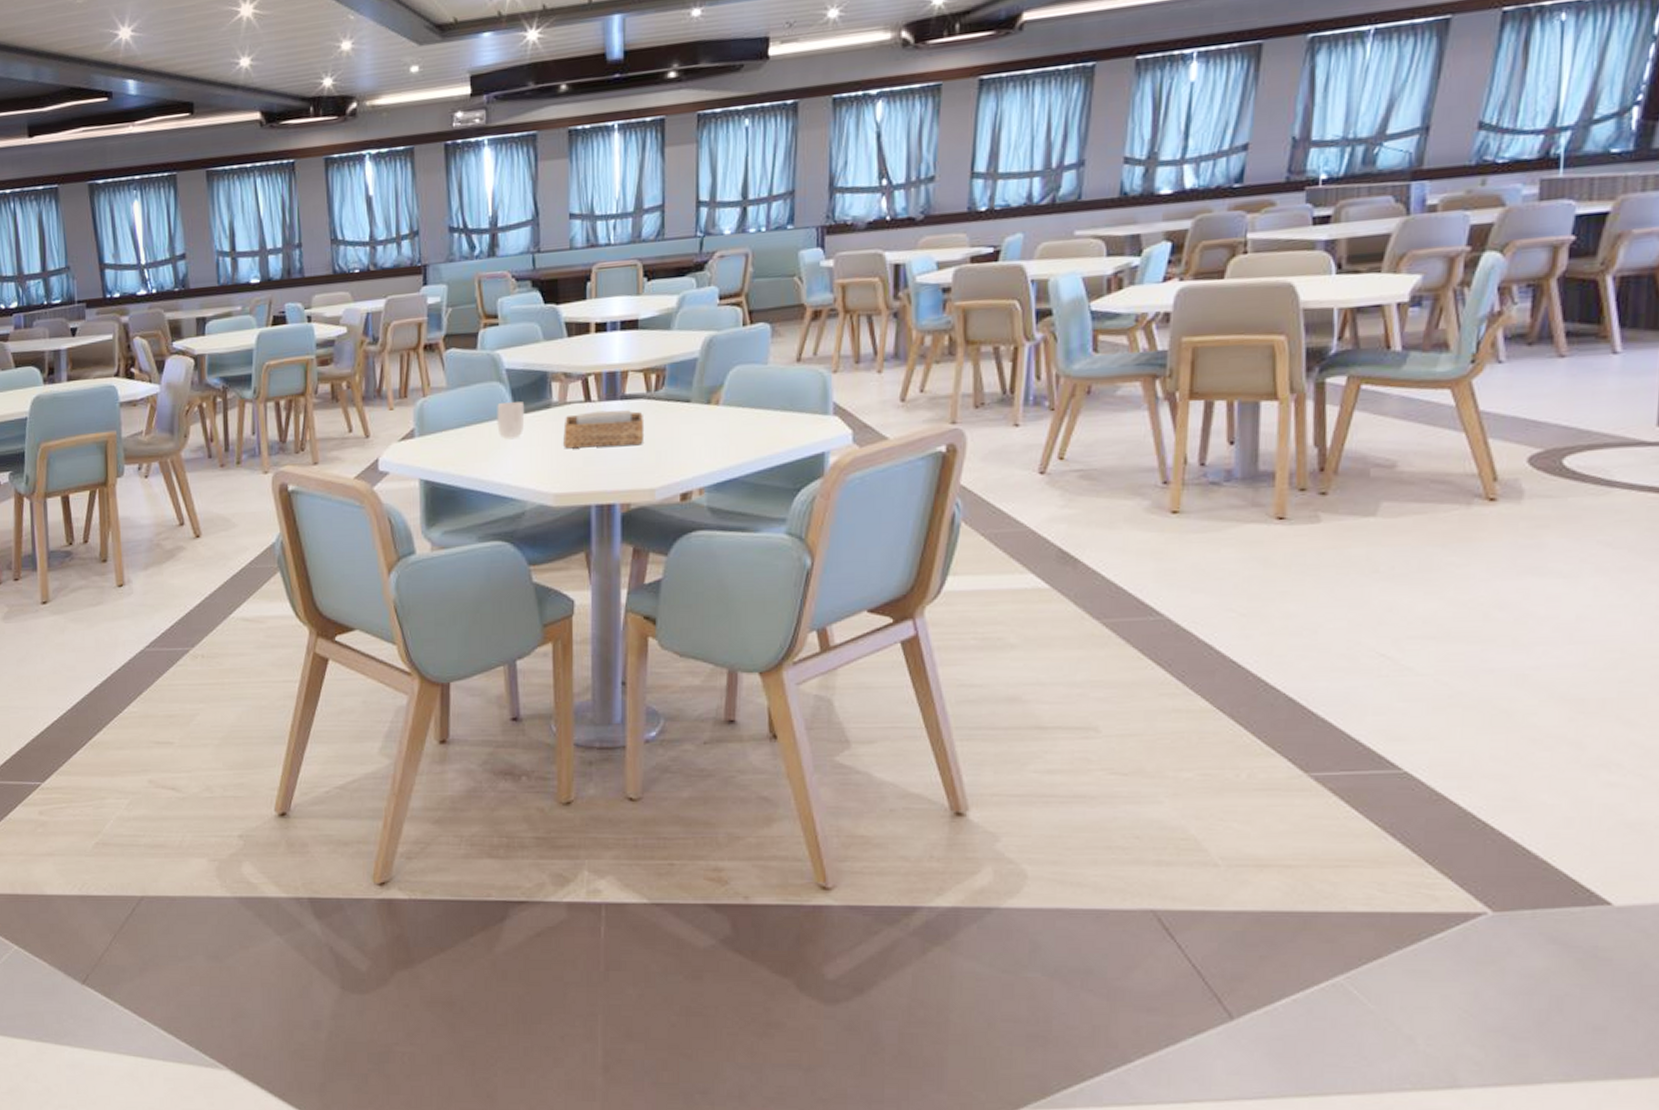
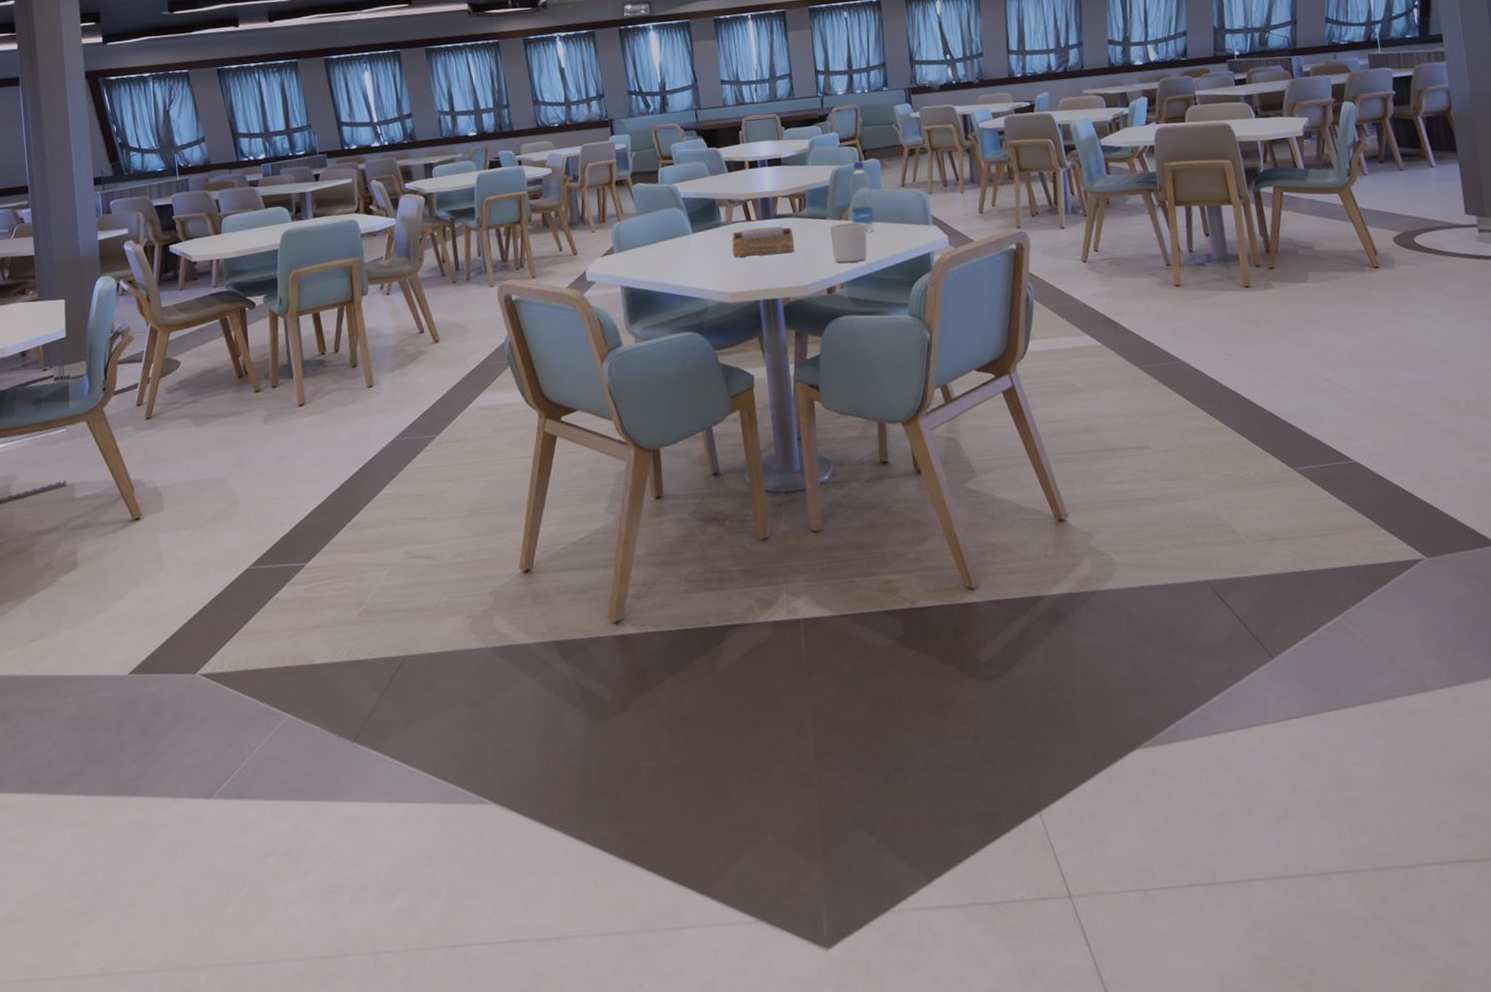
cup: present [497,401,525,440] -> none [678,222,701,253]
mug: none [694,407,742,462] -> present [830,222,868,264]
bottle: none [723,325,755,425] -> present [849,161,874,234]

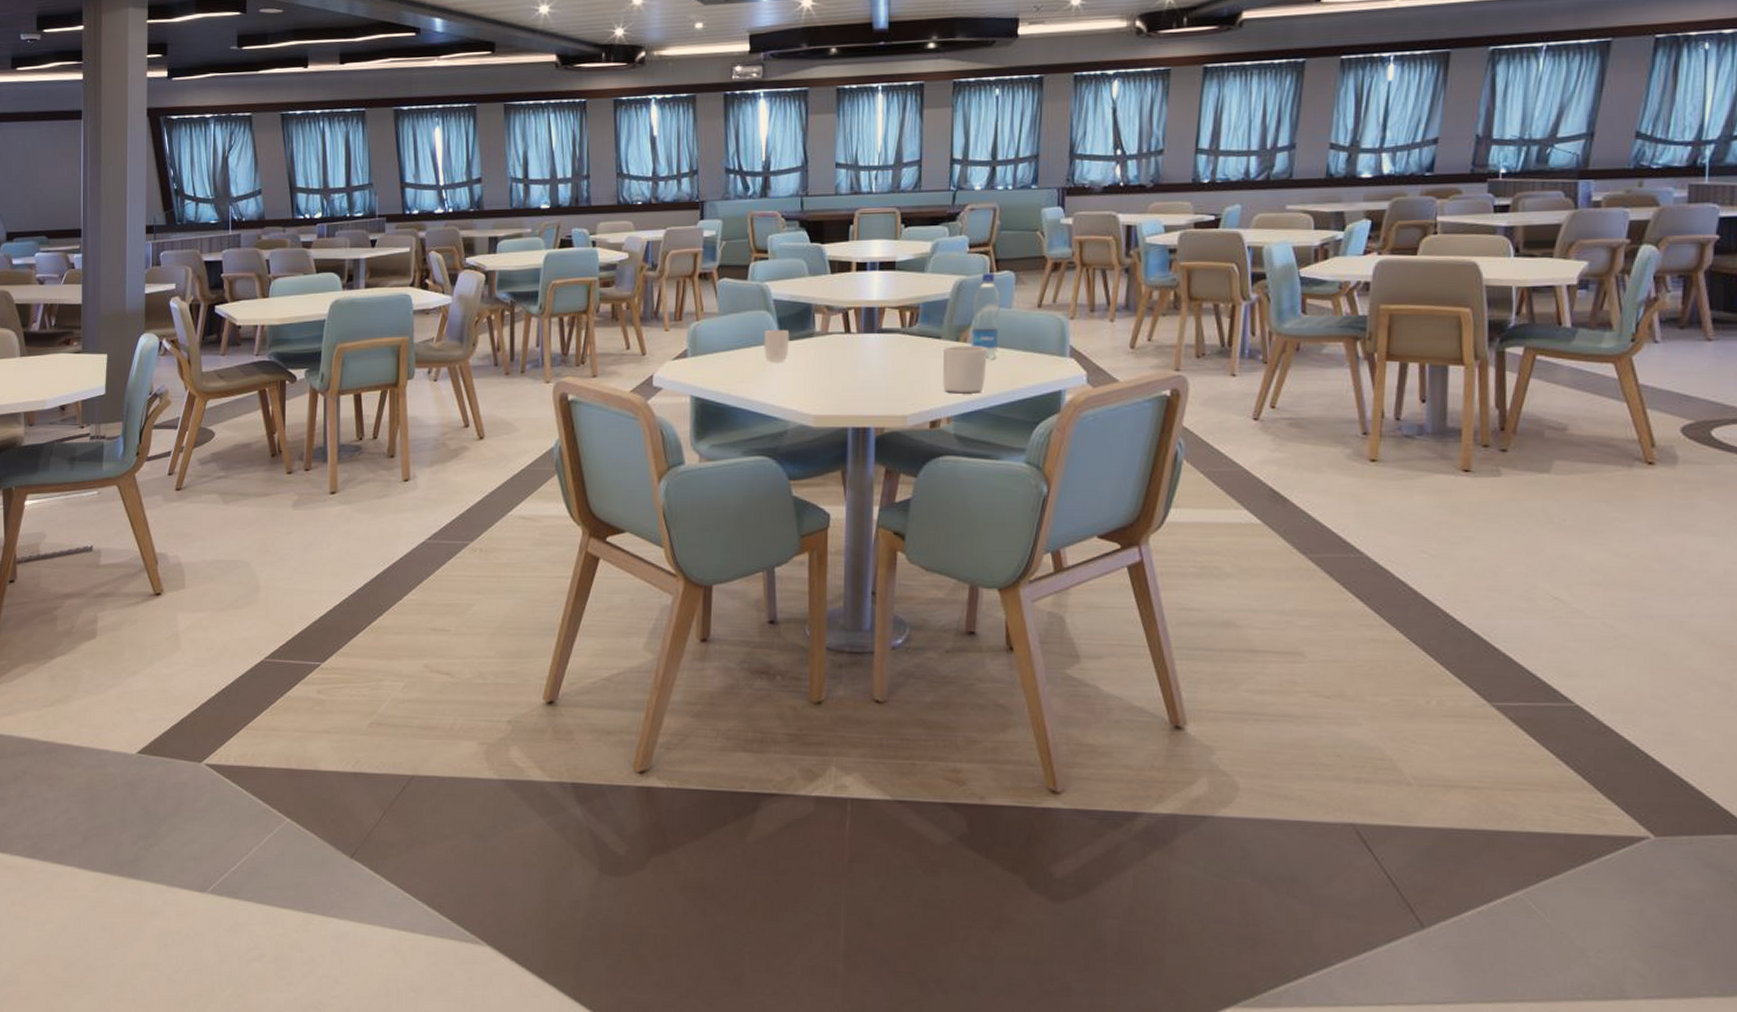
cup: none [678,222,701,253] -> present [764,329,790,364]
napkin holder: present [731,226,795,258] -> none [824,342,899,376]

